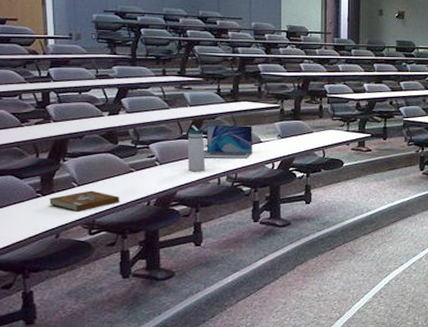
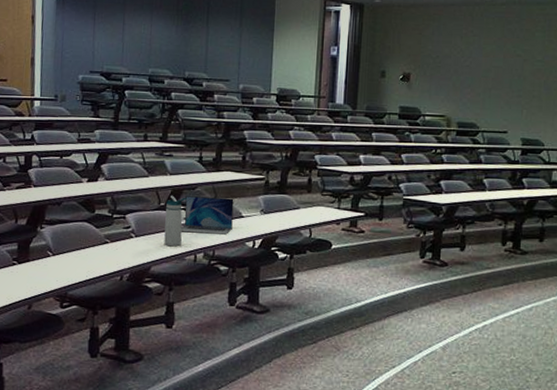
book: present [49,190,119,212] -> none [24,260,93,283]

